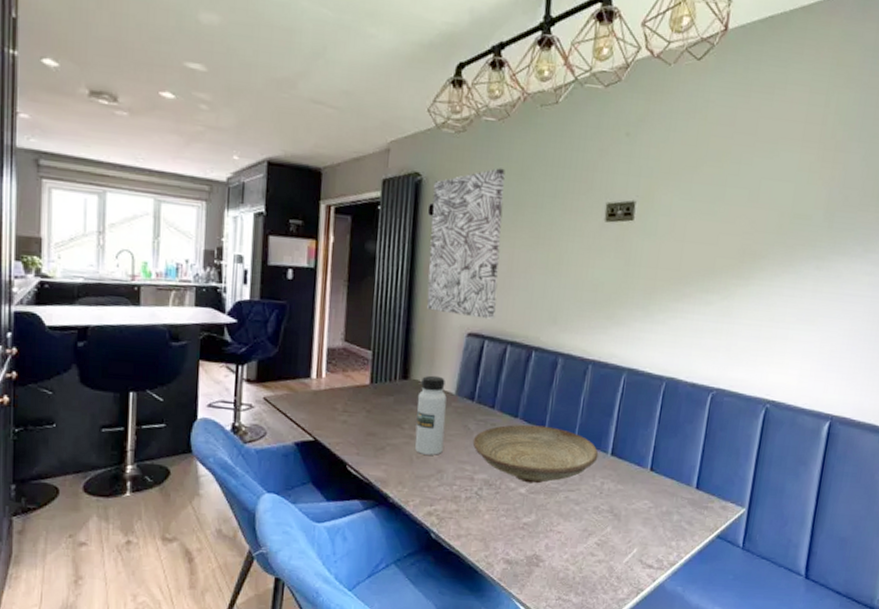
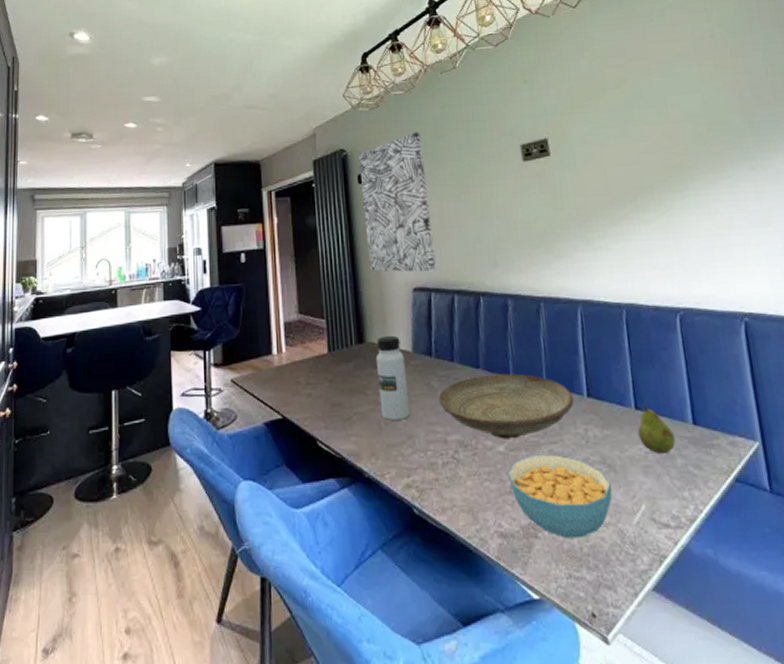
cereal bowl: none [523,500,613,570] -> present [507,455,613,539]
fruit: none [646,467,678,510] -> present [637,404,676,453]

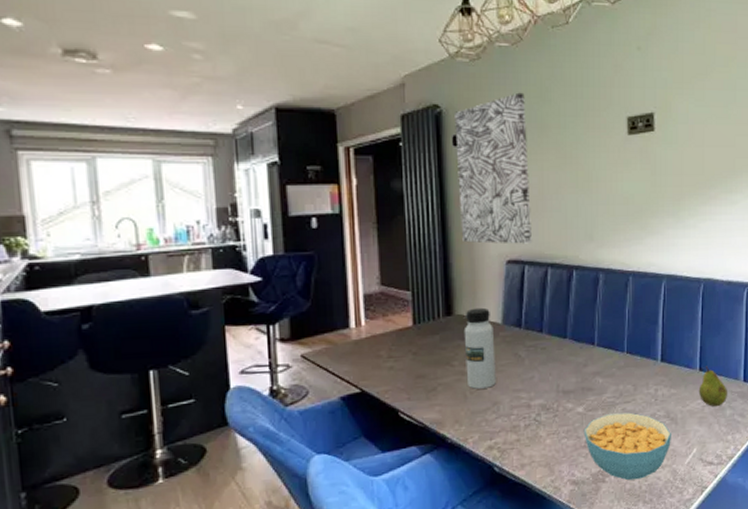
decorative bowl: present [438,373,574,439] -> none [525,342,649,402]

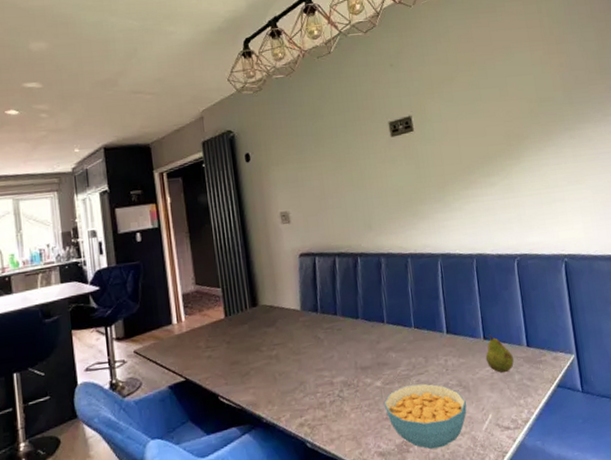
wall art: present [455,92,532,244] -> none [245,112,319,242]
water bottle: present [463,307,496,389] -> none [268,297,301,371]

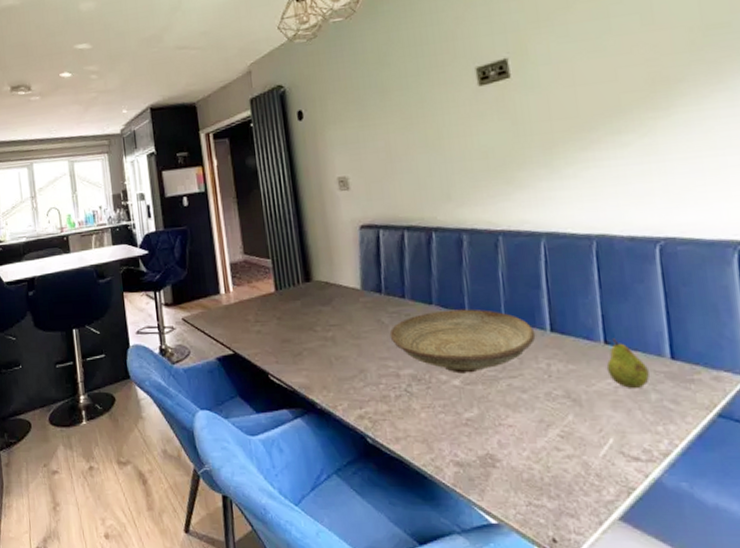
decorative bowl: none [324,319,436,376] -> present [389,309,536,374]
cereal bowl: present [383,383,467,450] -> none [462,389,577,469]

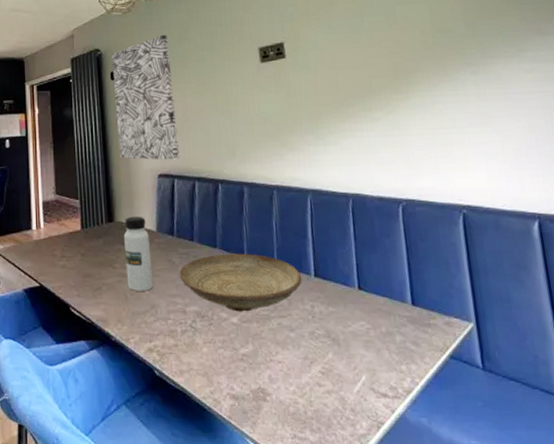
wall art: none [297,61,384,211] -> present [112,34,179,160]
water bottle: none [323,273,361,355] -> present [123,216,153,291]
fruit: present [606,338,650,388] -> none [360,285,395,330]

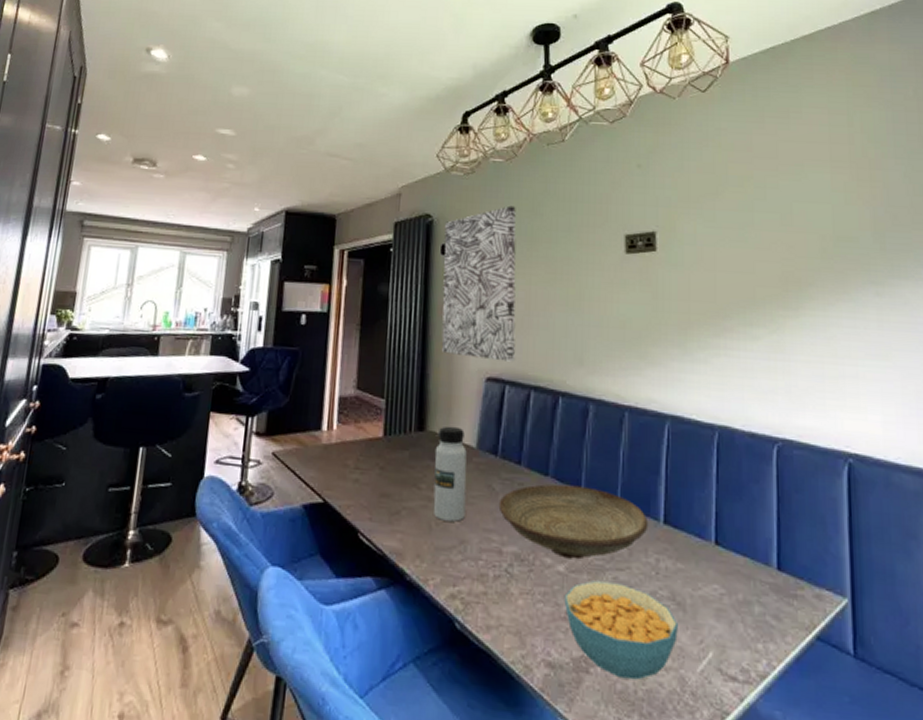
cereal bowl: none [239,328,335,403] -> present [564,581,678,680]

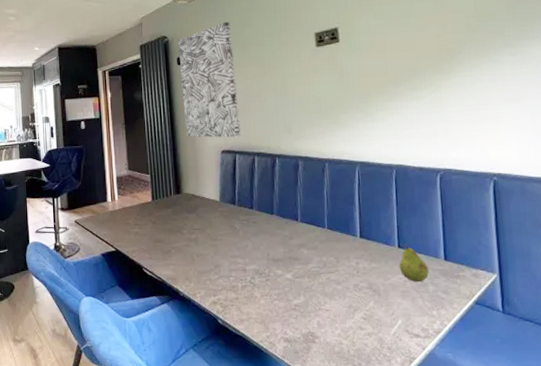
water bottle: present [433,426,467,522] -> none [190,188,217,253]
decorative bowl: present [498,484,649,560] -> none [240,219,349,269]
cereal bowl: present [564,581,678,680] -> none [292,282,376,344]
fruit: none [714,539,755,598] -> present [399,244,429,282]

